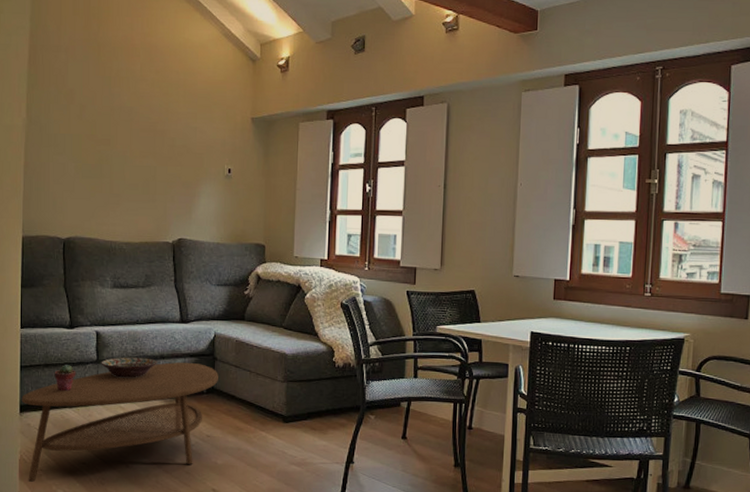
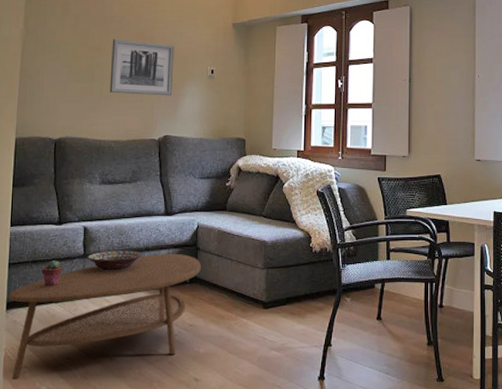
wall art: none [119,132,188,196] -> present [109,39,174,96]

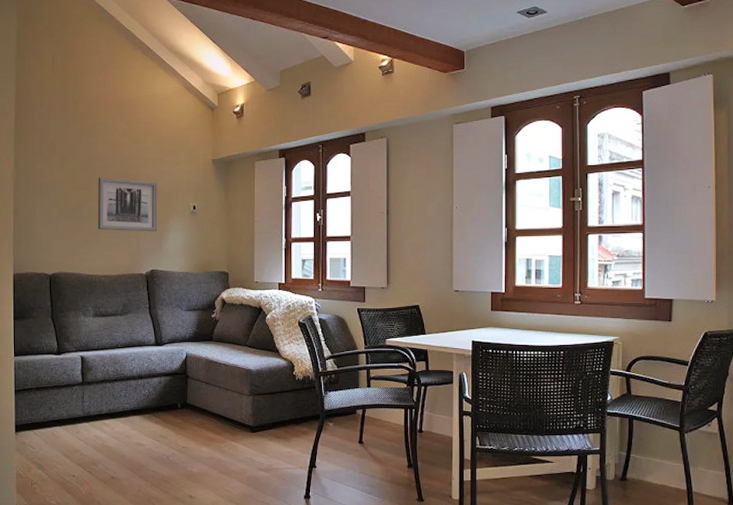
coffee table: present [8,253,201,379] -> none [17,381,191,494]
potted succulent: present [41,260,63,287] -> none [45,387,64,412]
decorative bowl: present [87,250,143,271] -> none [86,378,137,397]

